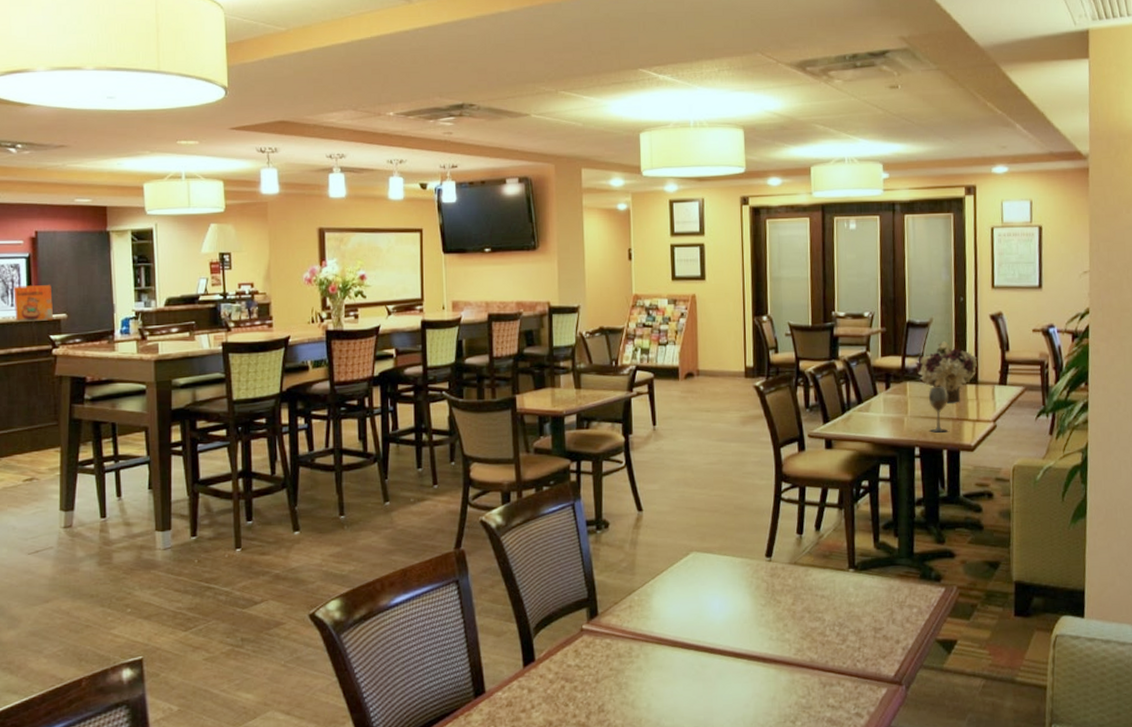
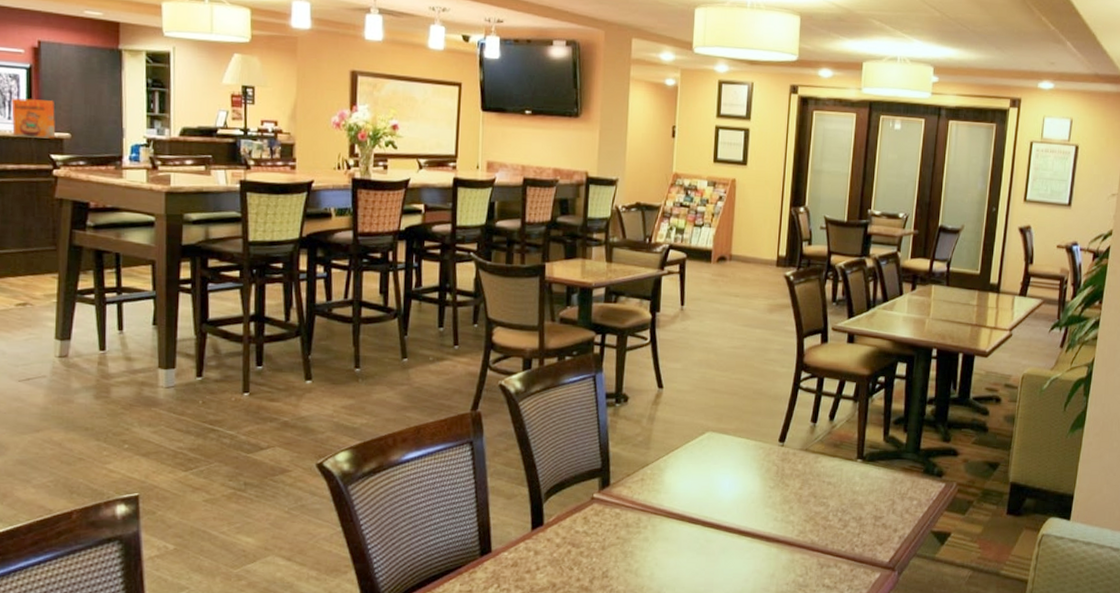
flower arrangement: present [916,341,978,403] -> none [943,249,1002,310]
wine glass: present [928,387,948,433] -> none [949,292,970,337]

